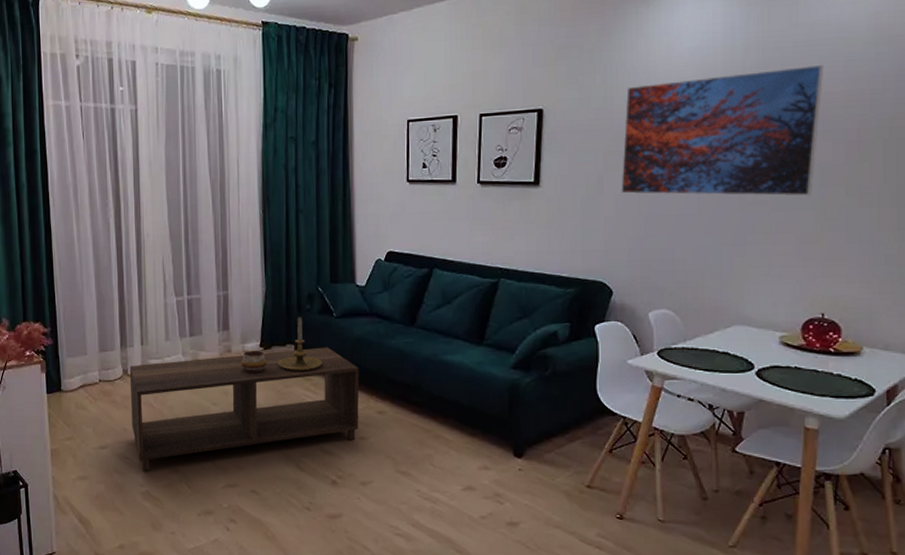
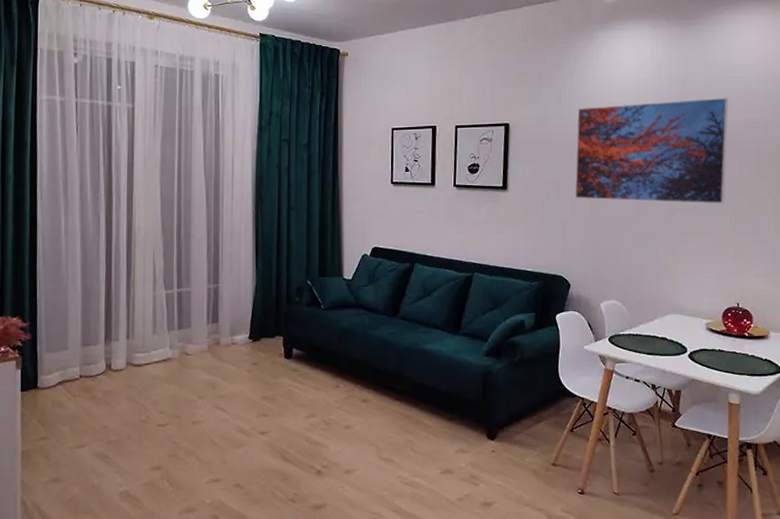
coffee table: present [129,347,360,471] -> none [113,338,345,470]
decorative bowl: present [241,350,267,372] -> none [229,342,255,364]
candle holder: present [278,316,322,371] -> none [266,309,309,362]

